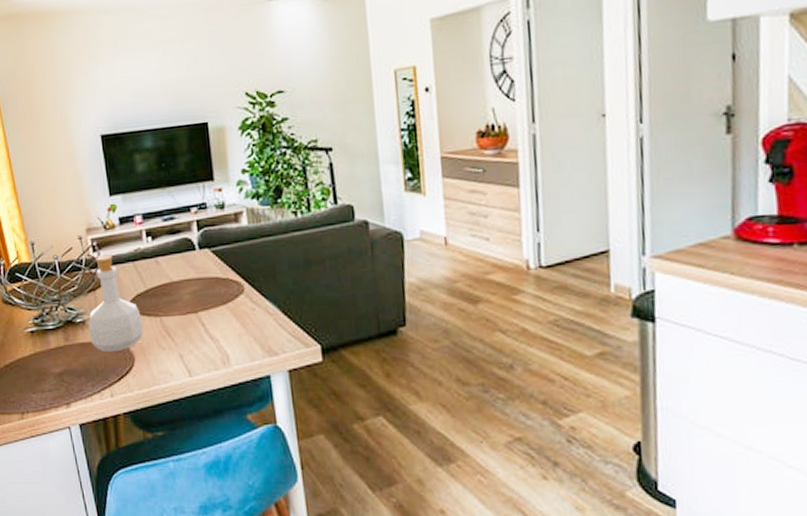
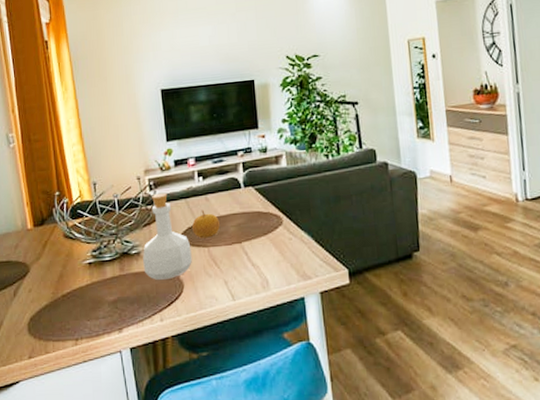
fruit: none [141,274,173,307] -> present [192,210,220,239]

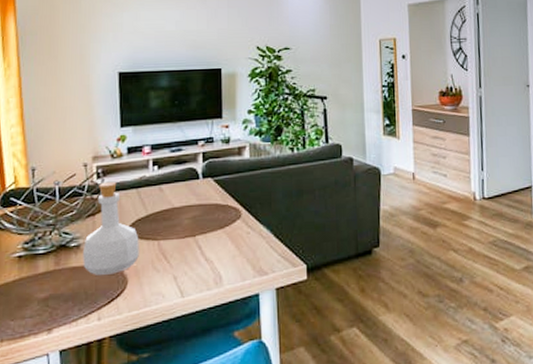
fruit: present [192,210,220,239] -> none [142,201,173,231]

